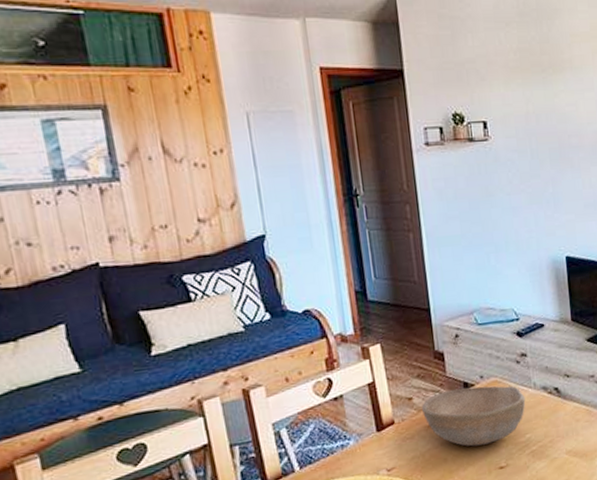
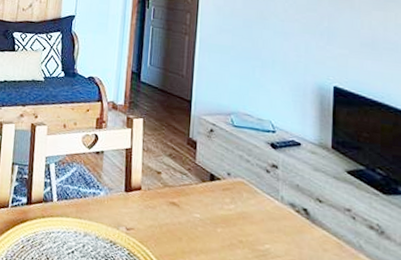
bowl: present [421,386,526,447] -> none [167,176,270,240]

